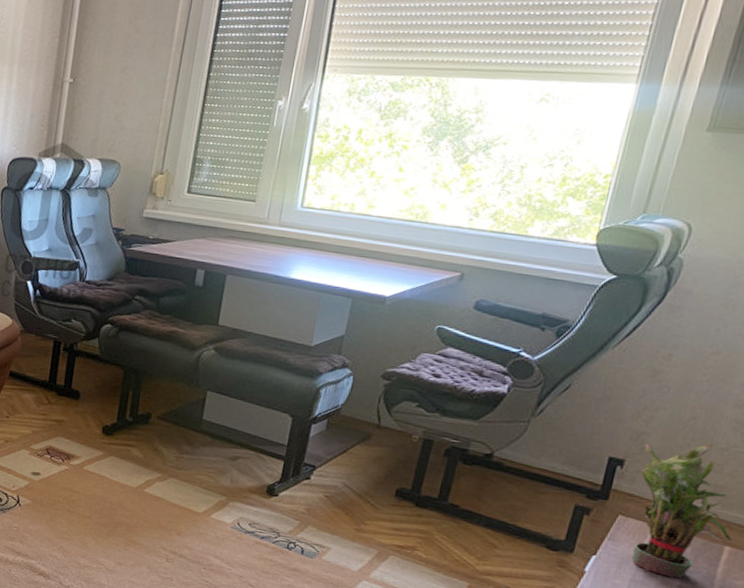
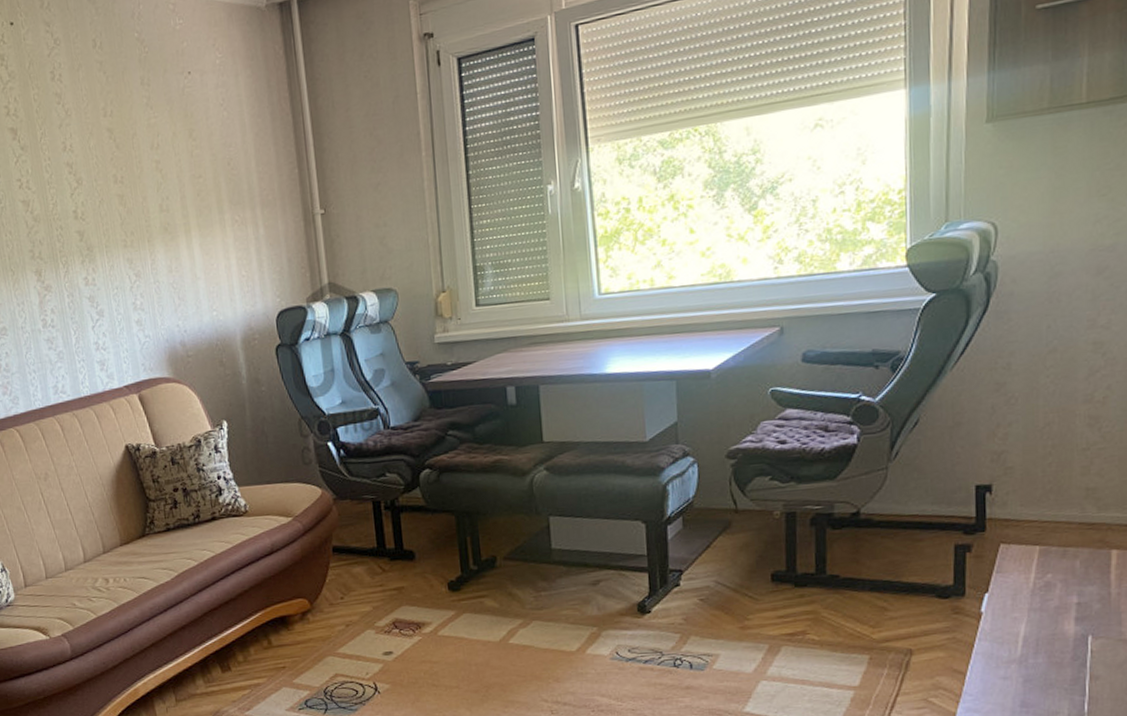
potted plant: present [631,443,733,578] -> none [1007,447,1118,597]

